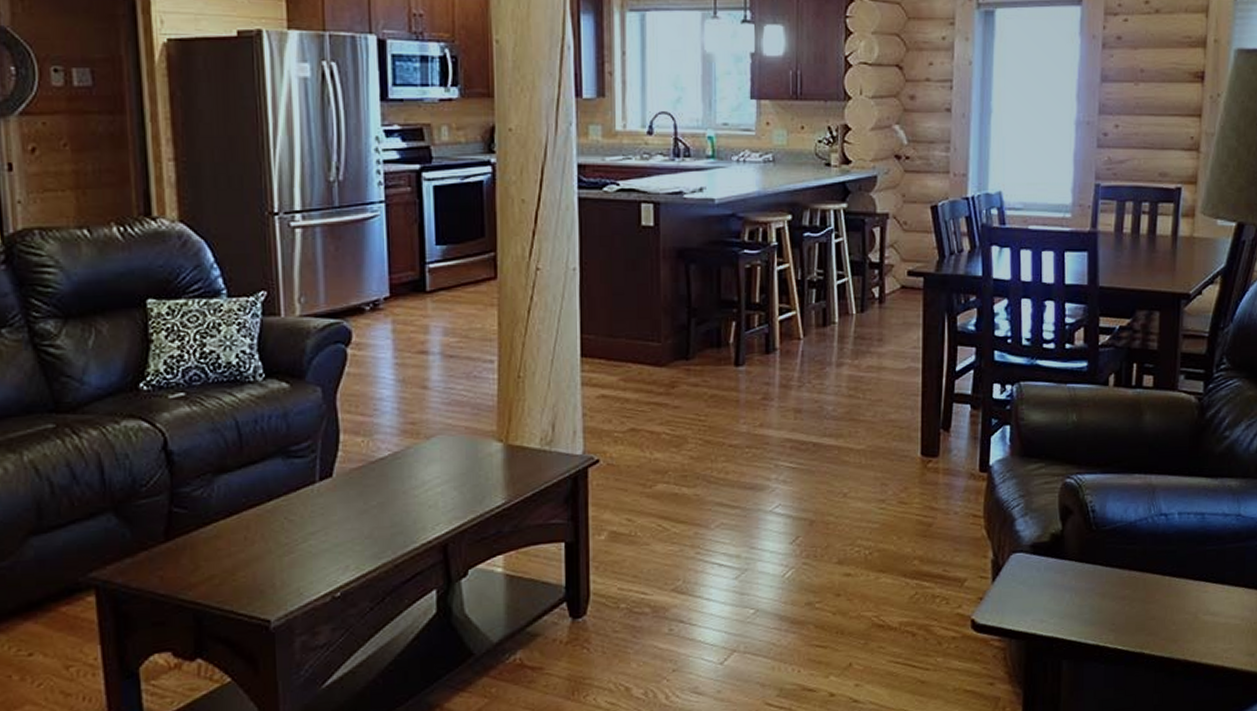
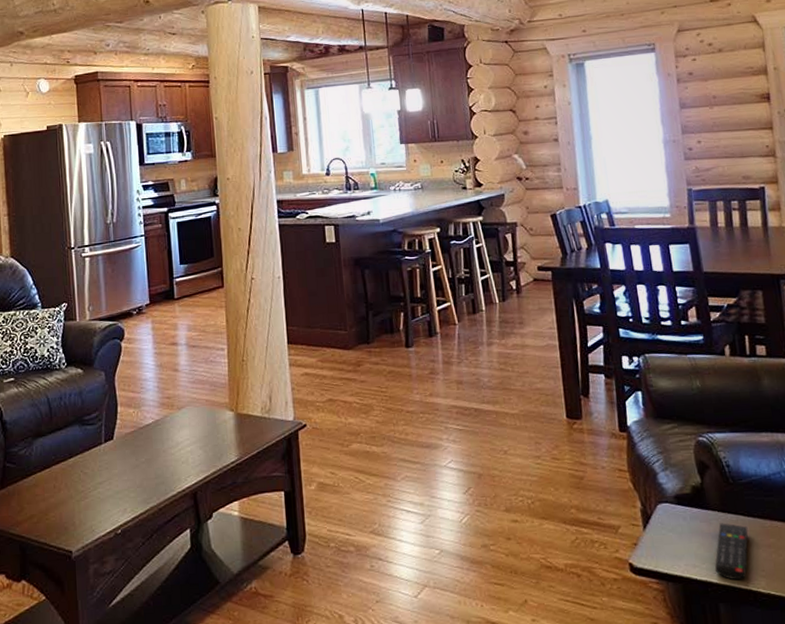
remote control: none [1062,574,1104,635] -> present [714,523,748,580]

